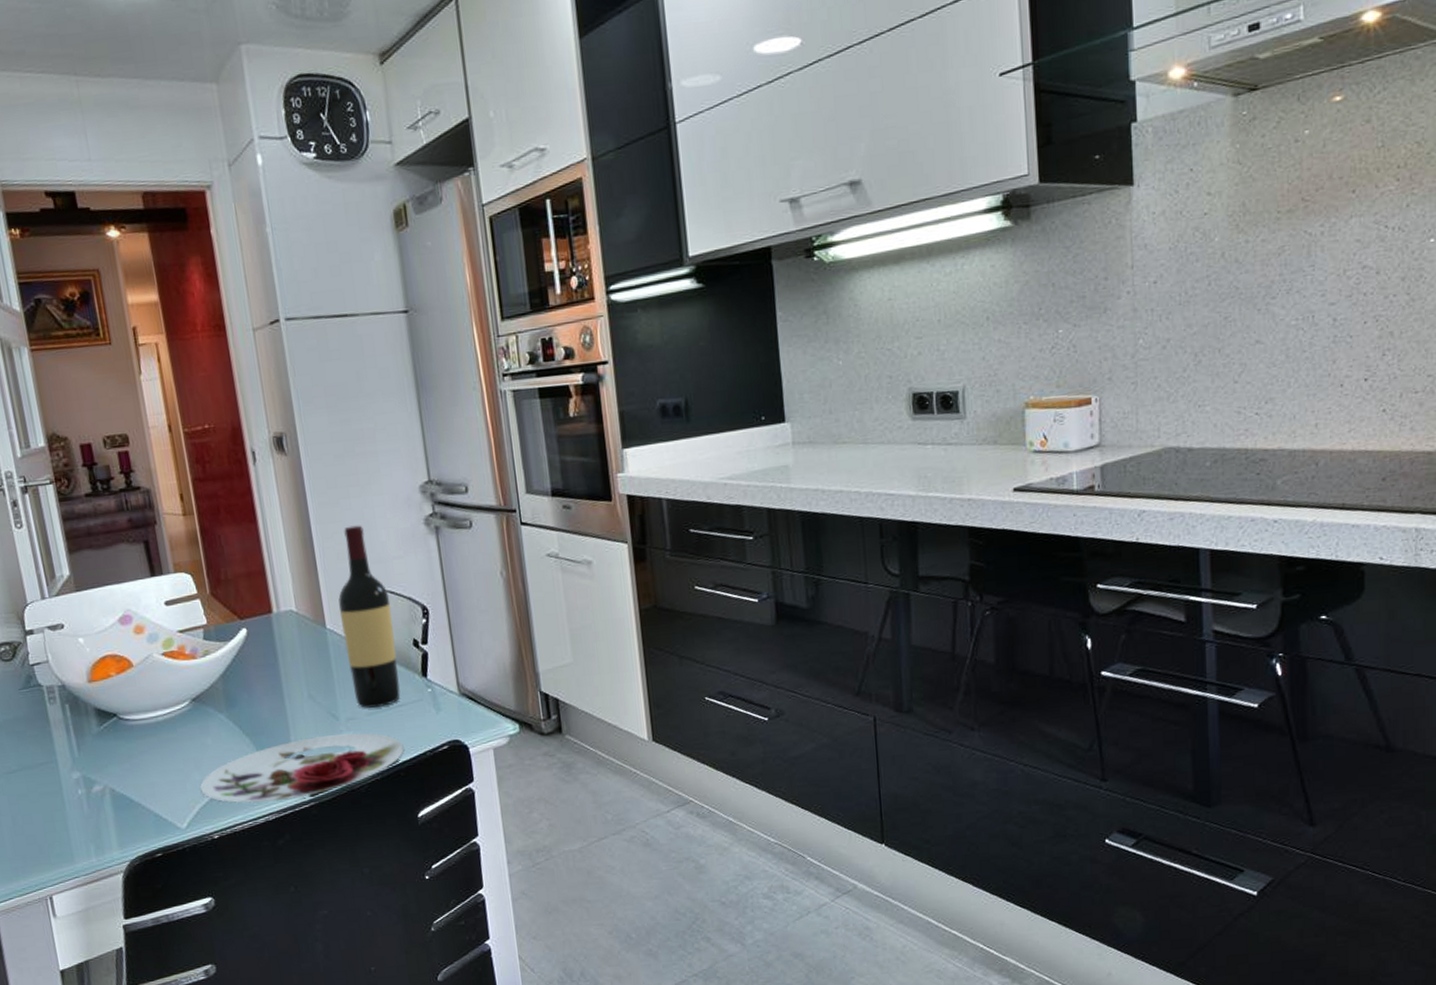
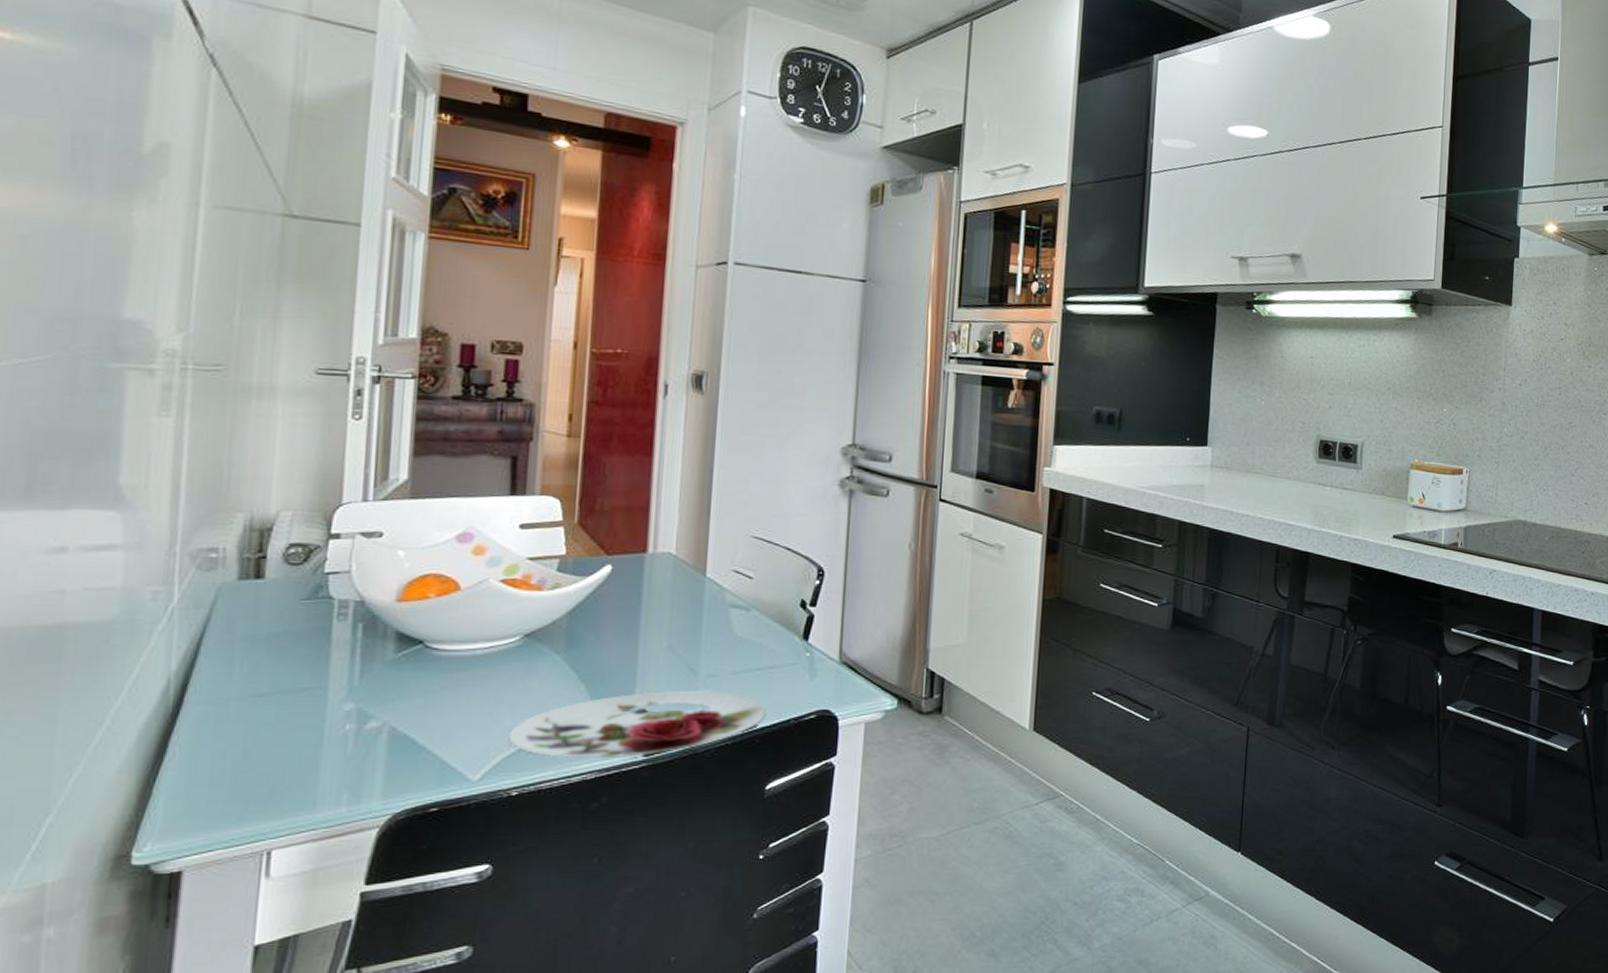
wine bottle: present [338,525,401,708] -> none [722,475,785,666]

